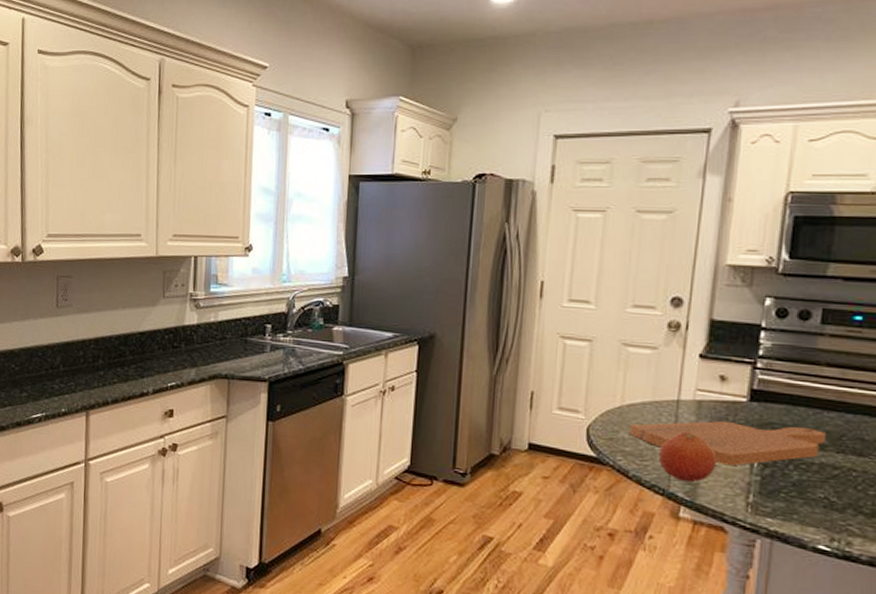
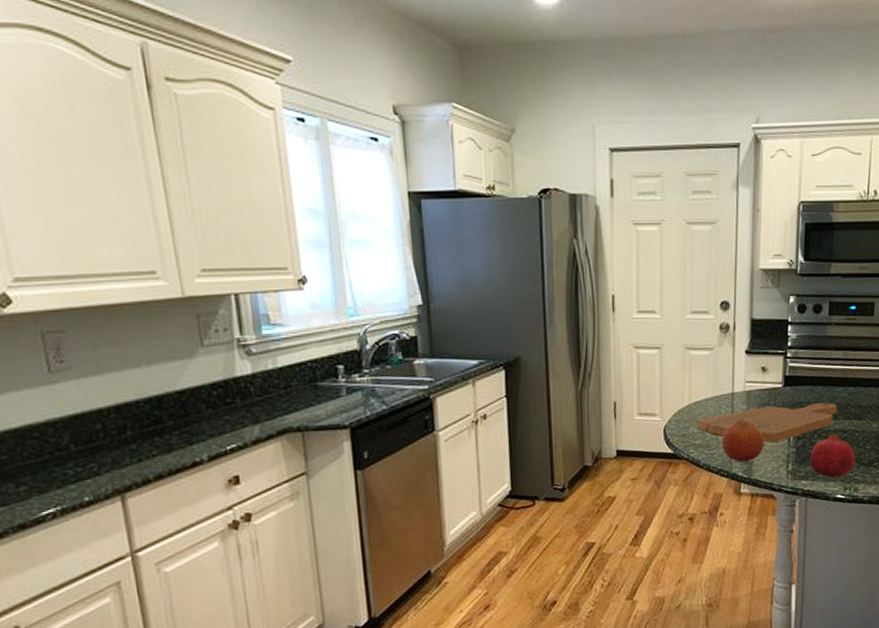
fruit: none [780,464,851,523] -> present [809,431,856,477]

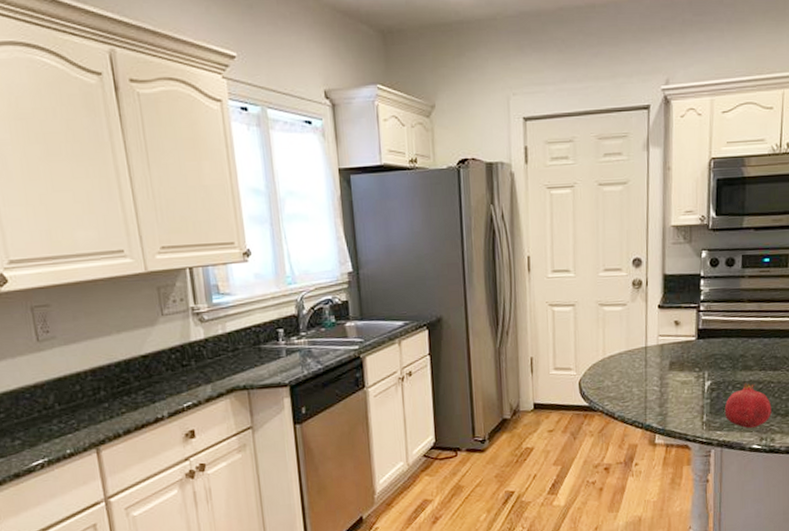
cutting board: present [697,402,837,443] -> none [612,354,751,395]
fruit: present [721,419,764,463] -> none [635,372,678,414]

